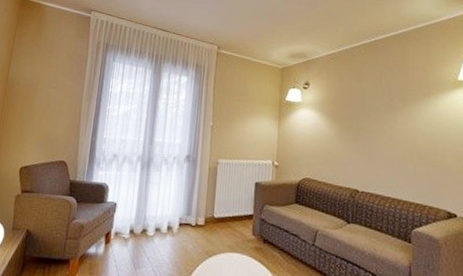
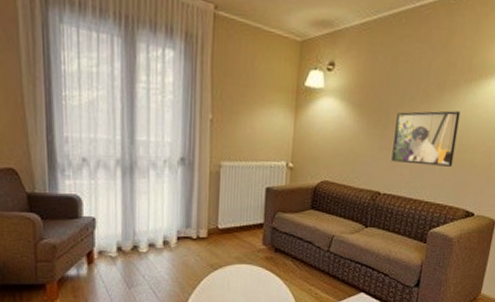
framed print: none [366,119,425,169] -> present [391,110,461,167]

